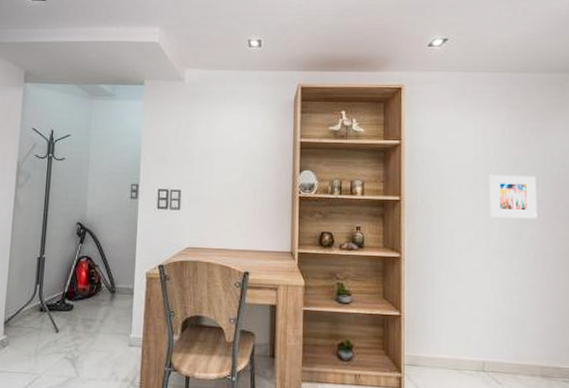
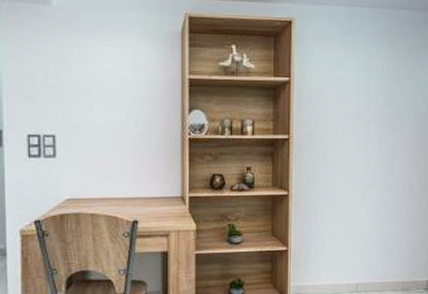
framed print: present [490,175,537,219] -> none [368,111,408,153]

